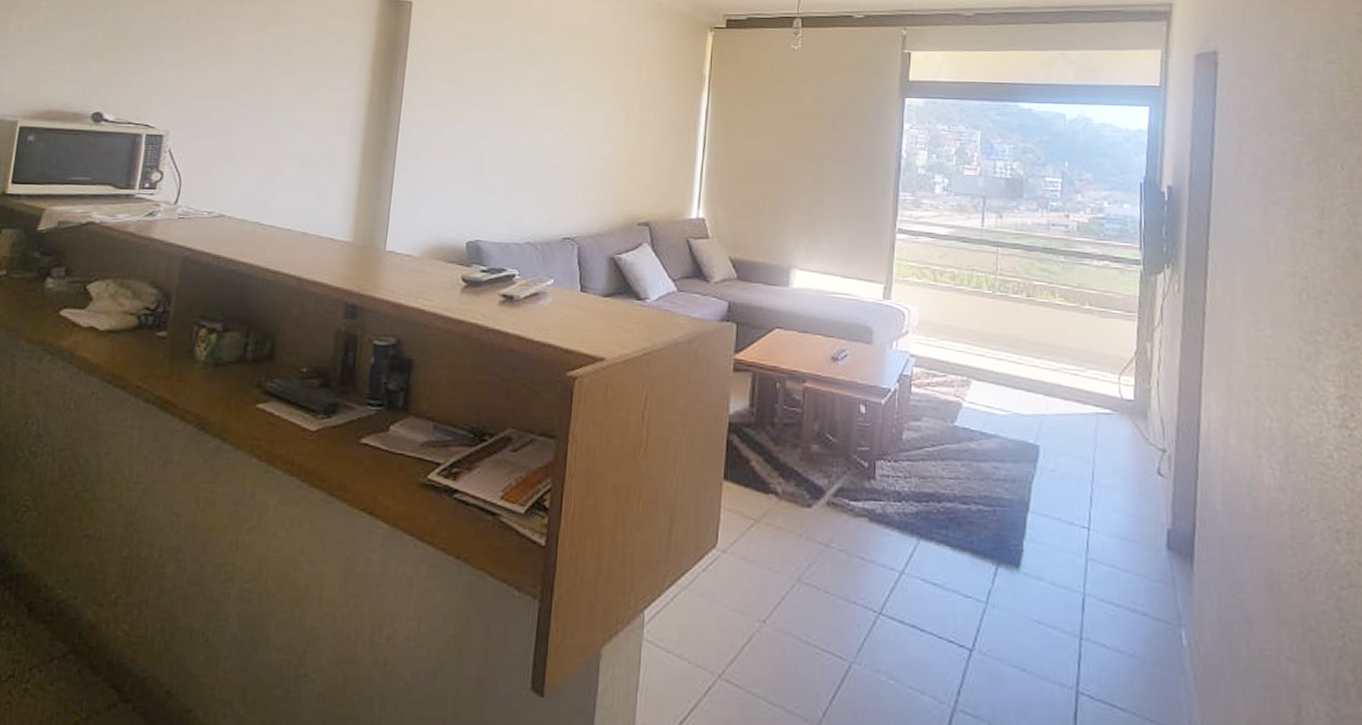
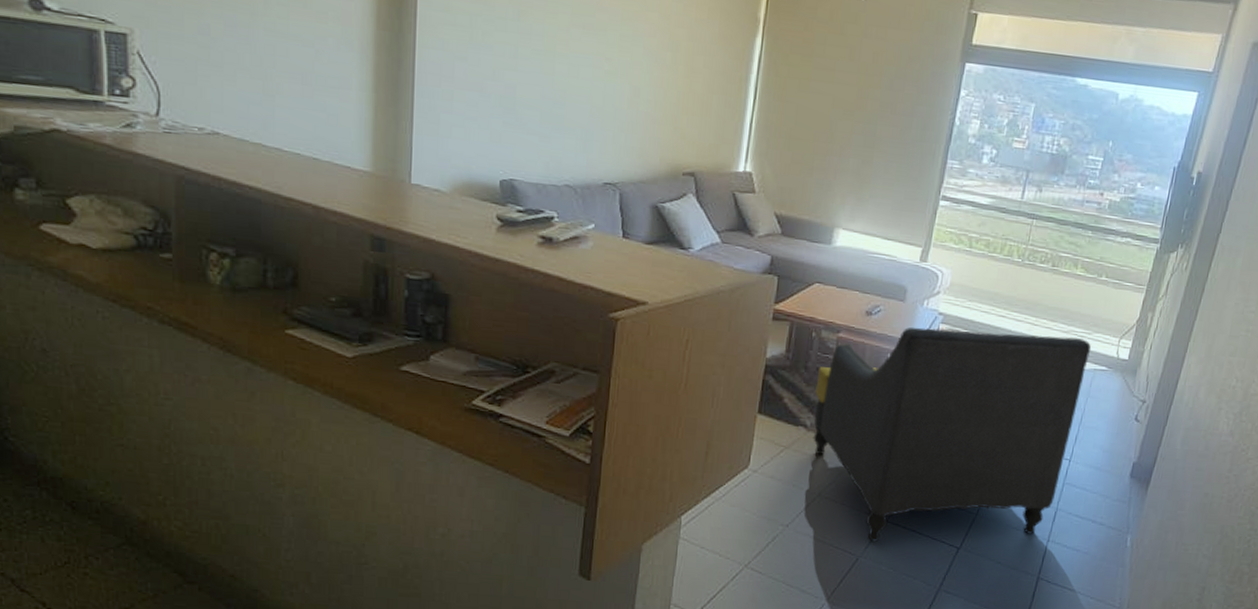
armchair: none [784,372,1088,642] -> present [813,327,1091,542]

